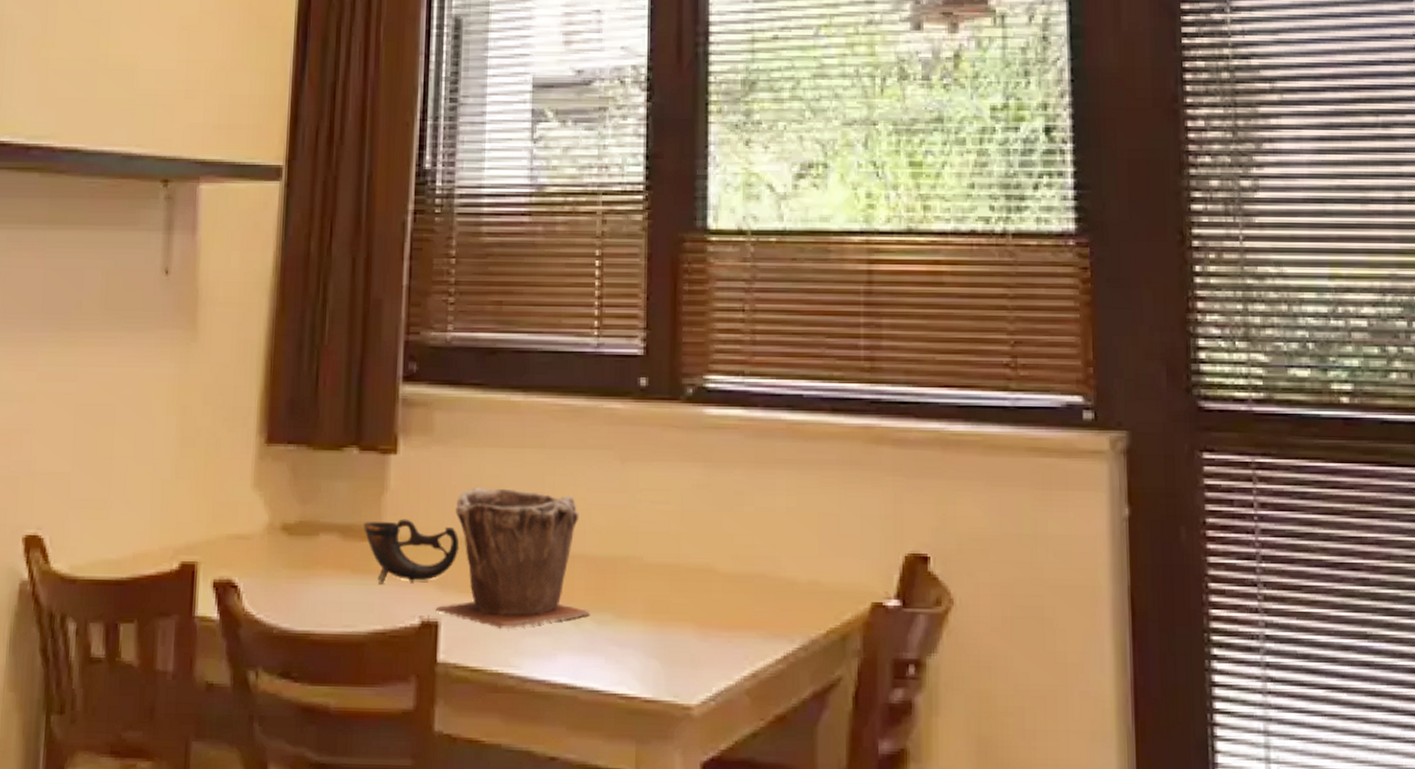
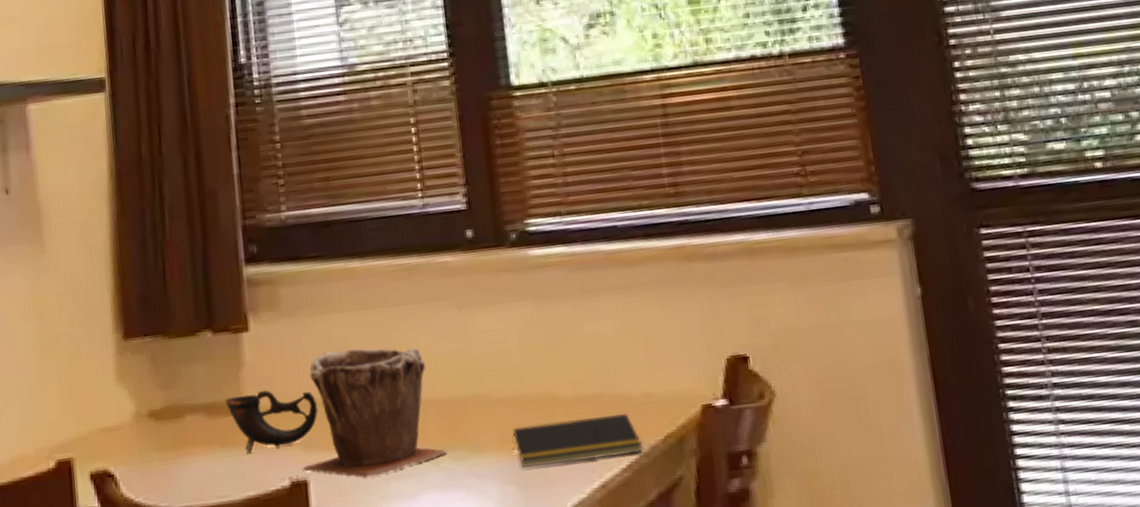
notepad: none [660,598,802,645] -> present [512,414,643,468]

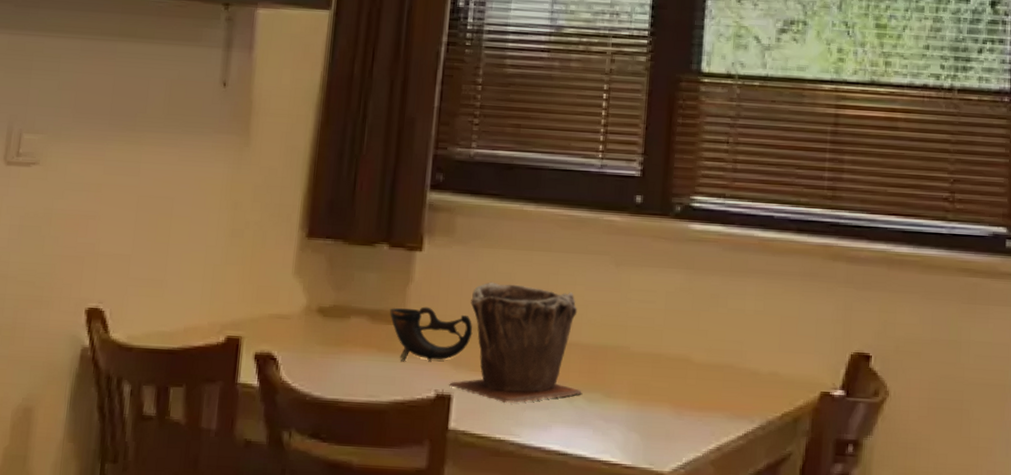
notepad: present [512,414,643,468] -> none [641,382,761,425]

